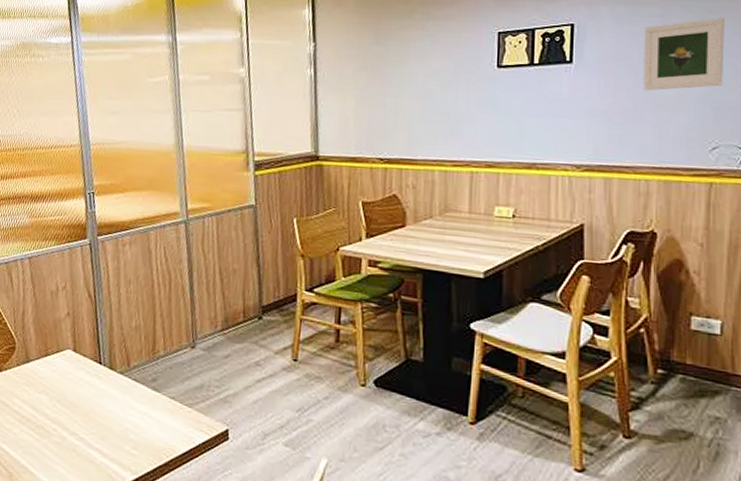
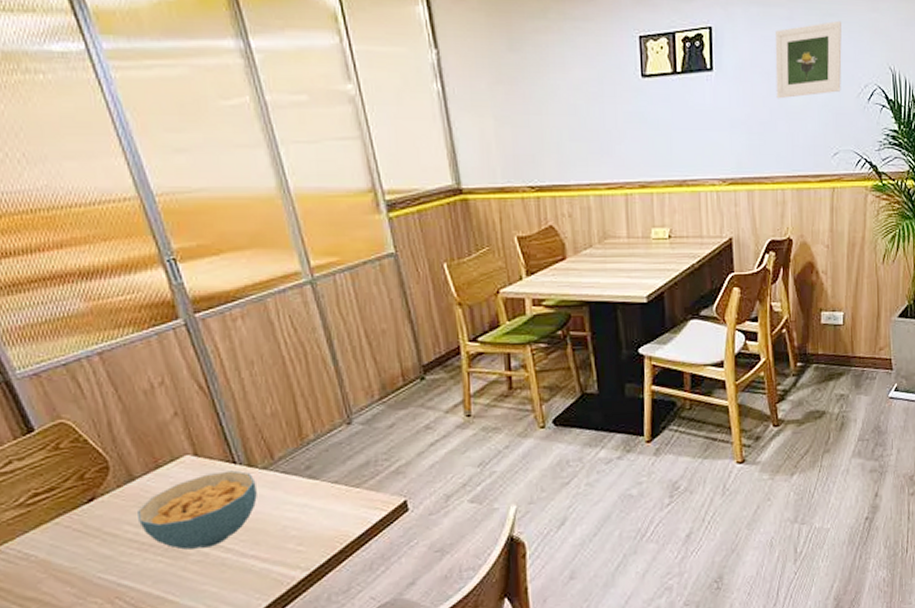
cereal bowl: none [24,368,113,433] -> present [138,470,257,550]

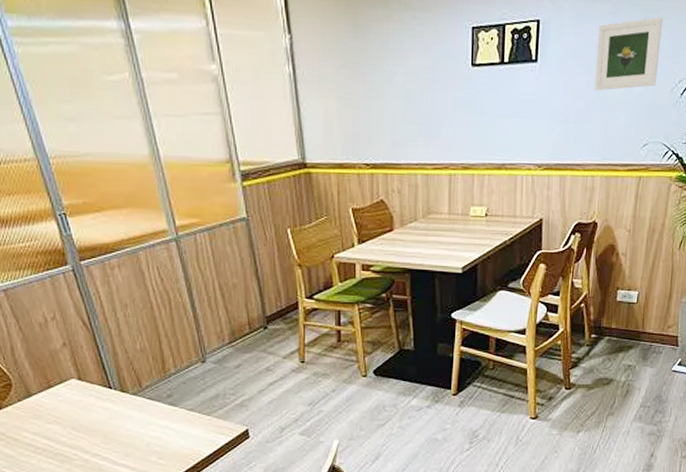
cereal bowl: present [138,470,257,550] -> none [34,394,128,455]

